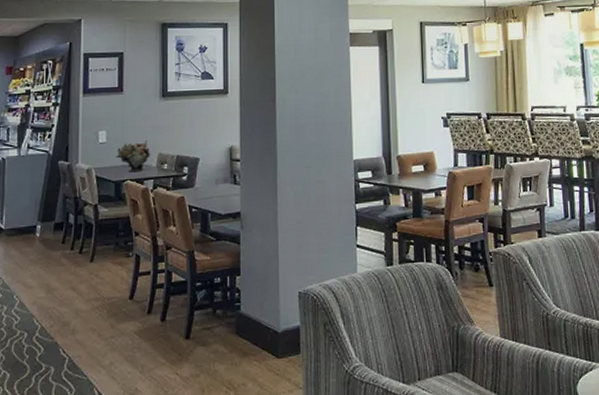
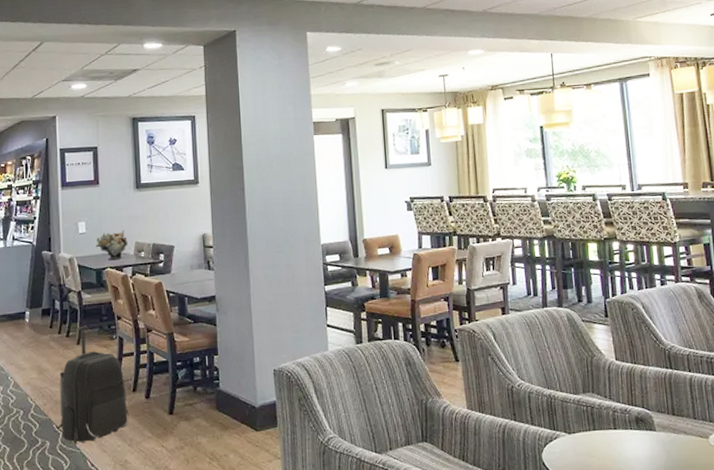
rolling backpack: none [59,241,142,370] -> present [54,325,129,444]

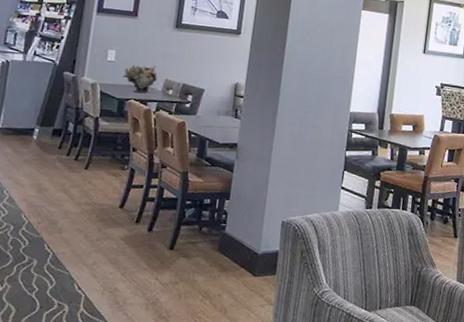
rolling backpack: present [54,325,129,444] -> none [44,151,129,266]

